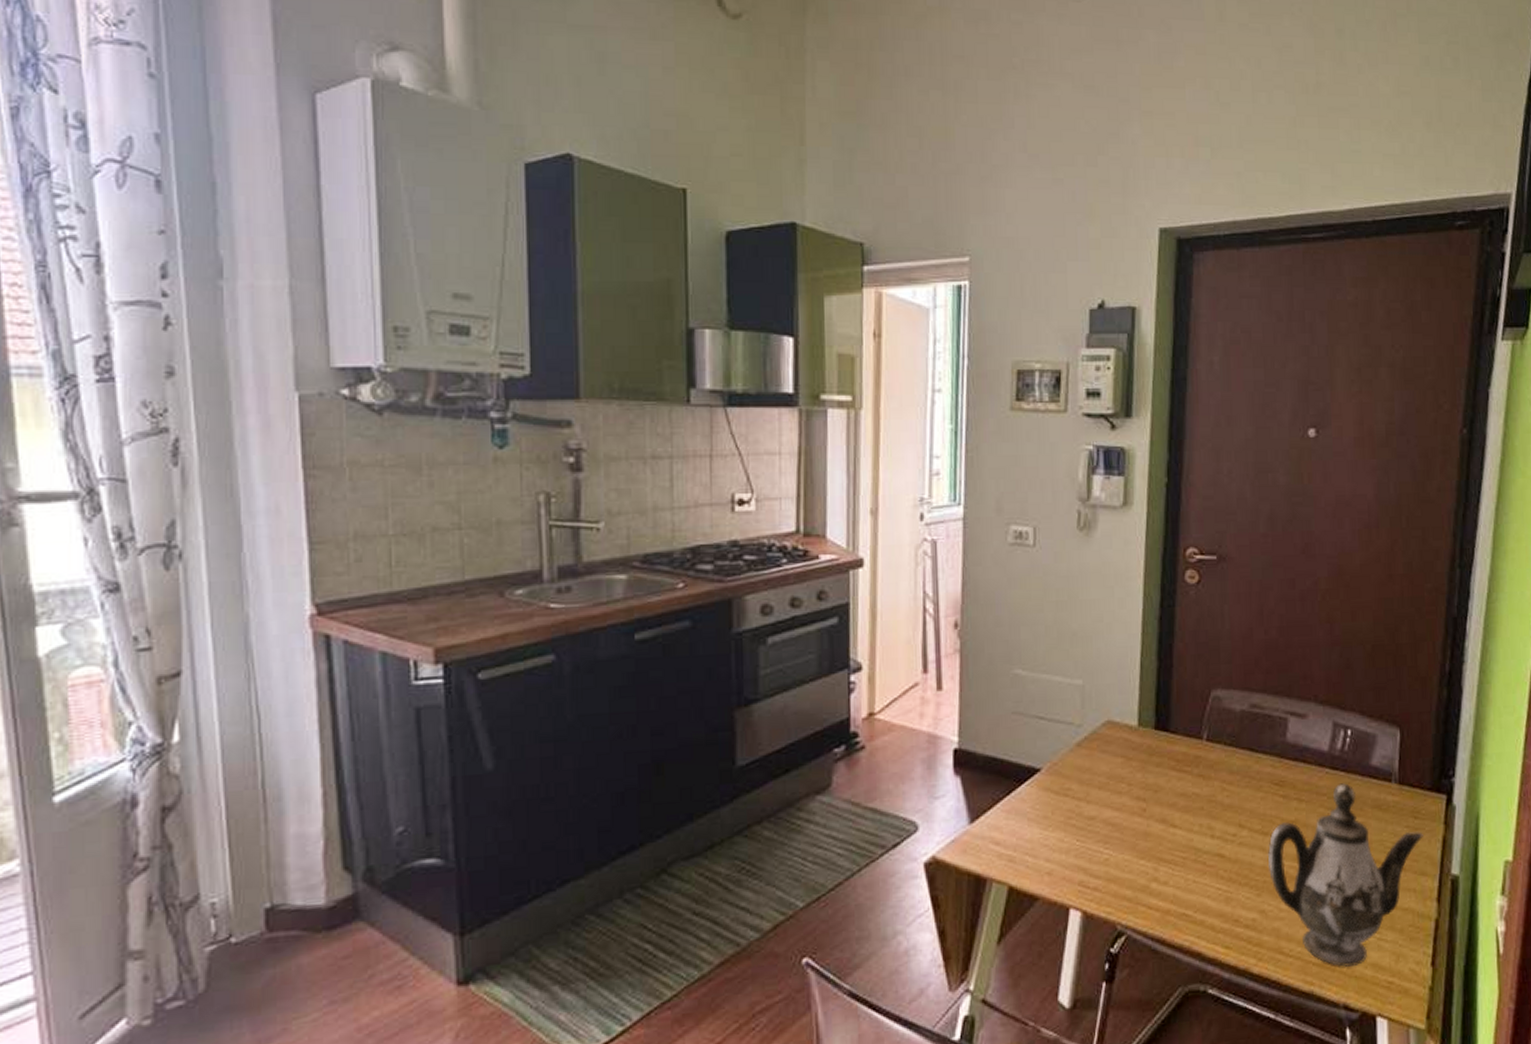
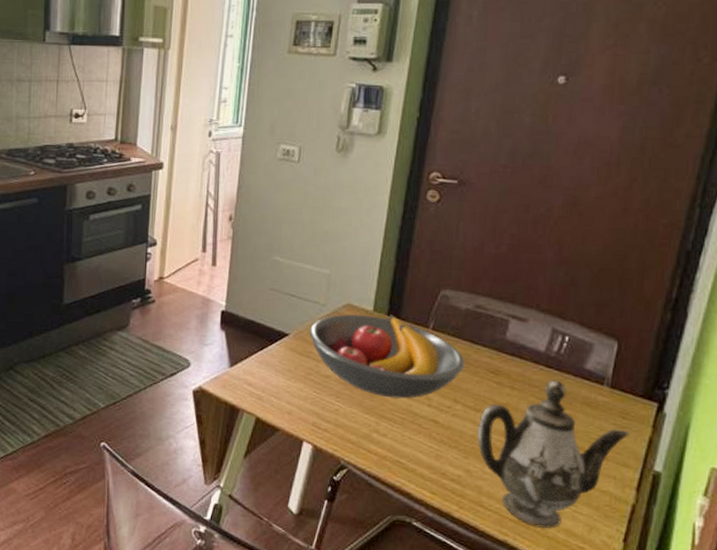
fruit bowl: none [1064,727,1247,834] -> present [309,313,465,399]

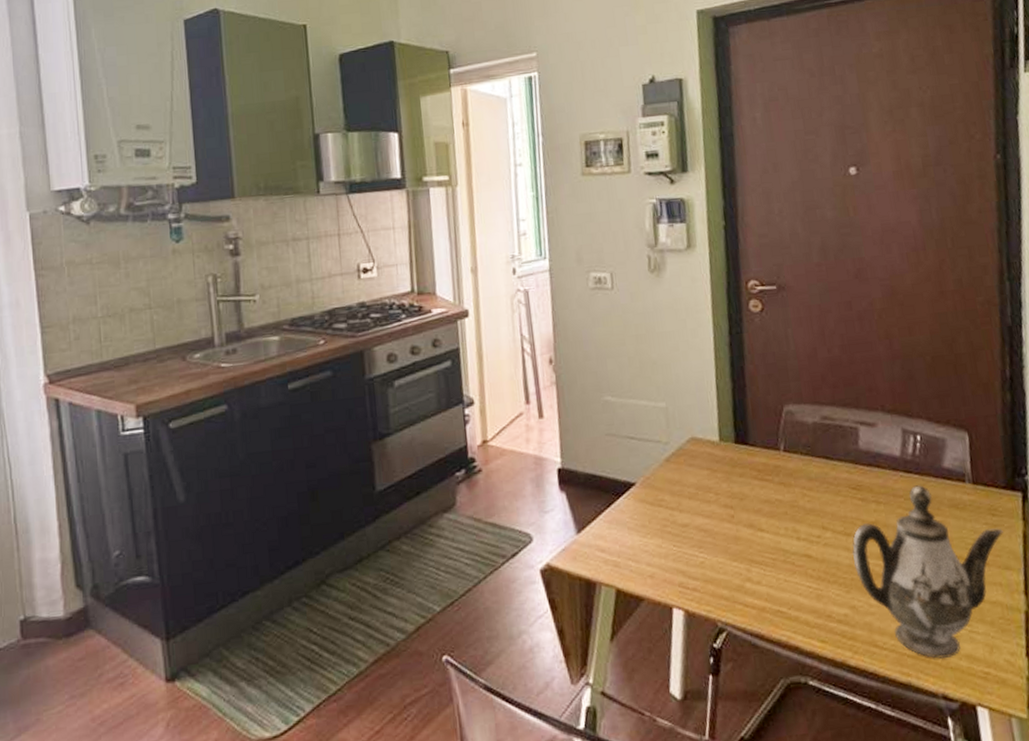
fruit bowl: present [309,313,465,399] -> none [656,441,826,538]

